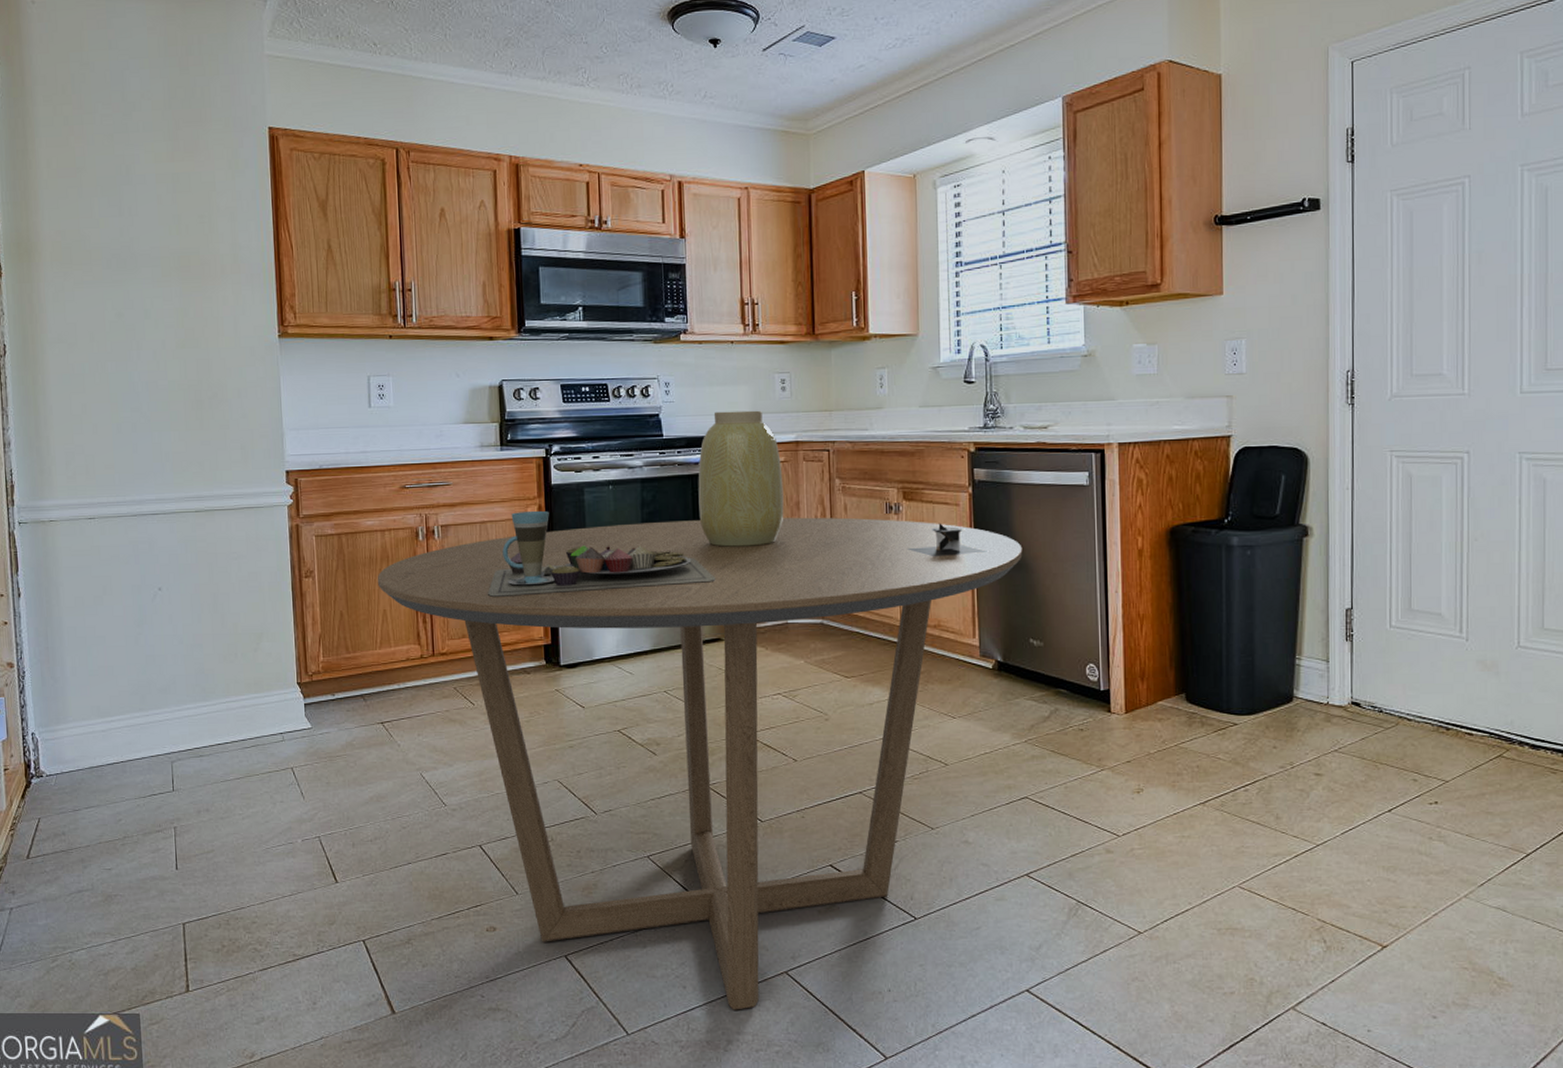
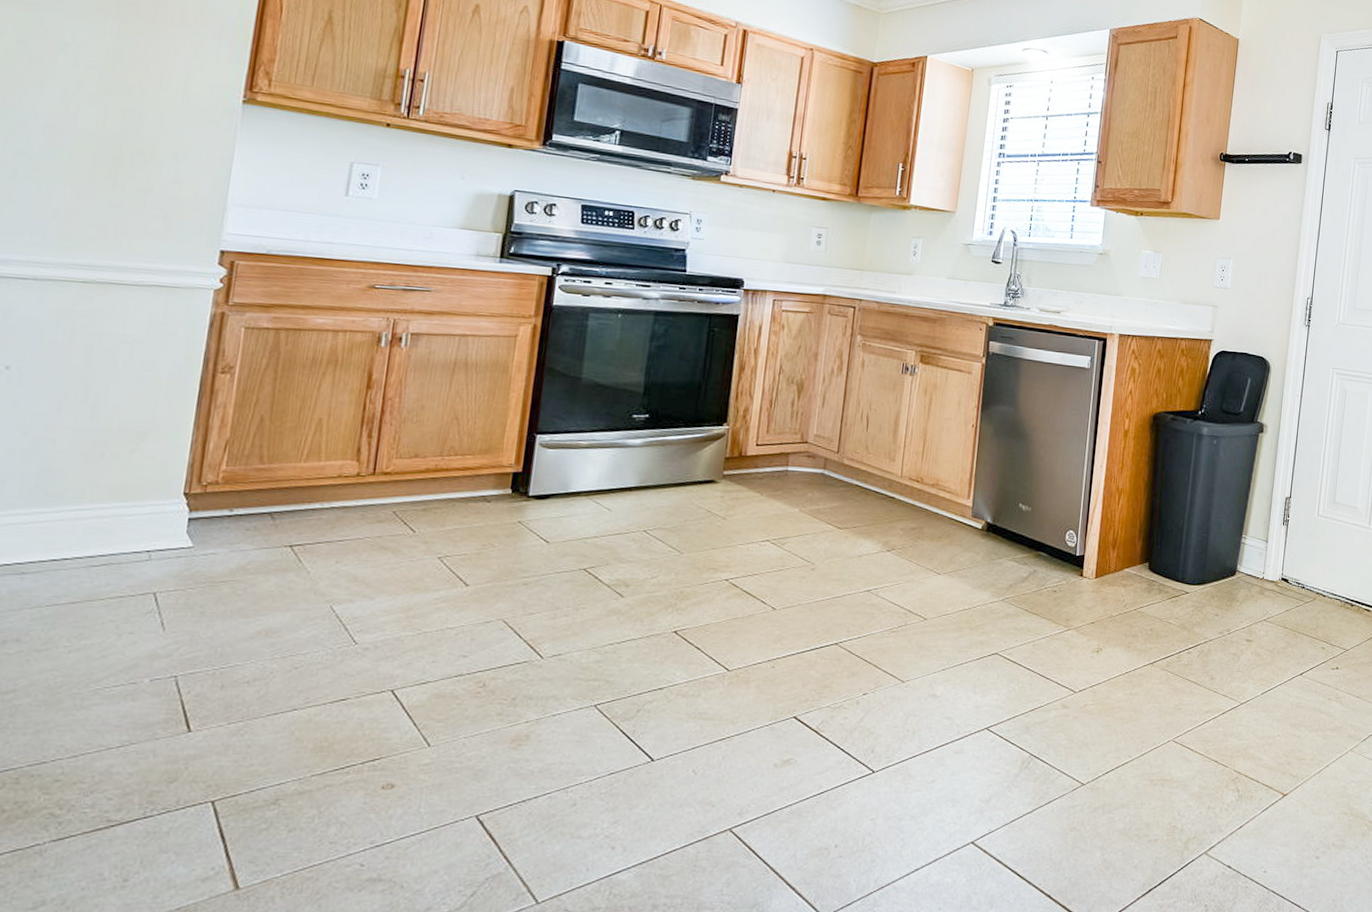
dining table: present [377,517,1023,1010] -> none [316,353,1024,872]
food plate: present [487,510,716,598] -> none [454,329,719,424]
vase: present [698,410,784,547] -> none [711,255,806,392]
architectural model: present [906,523,990,557] -> none [916,388,994,421]

